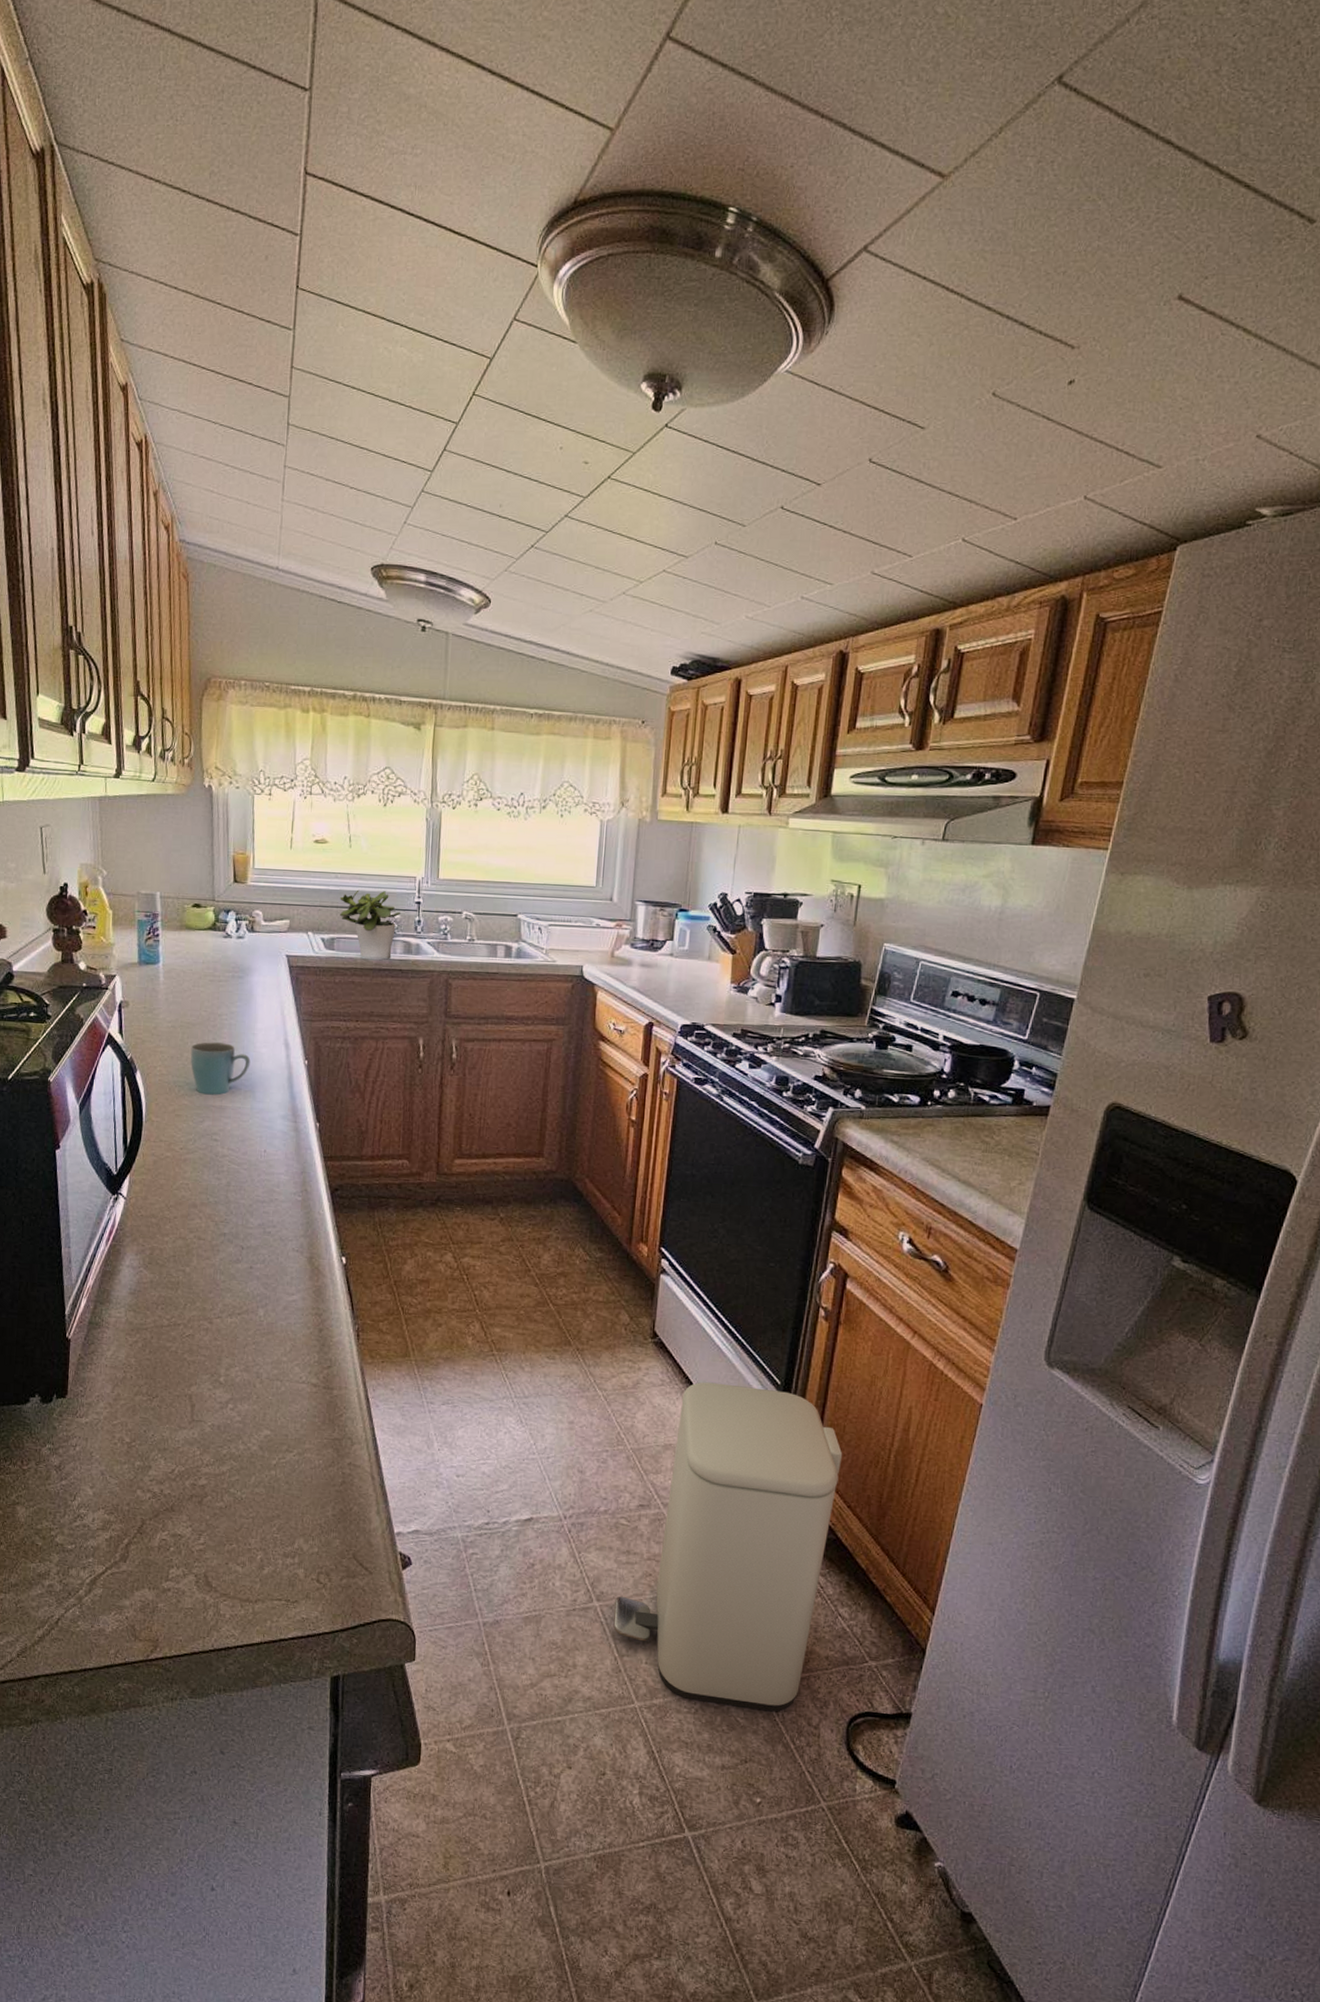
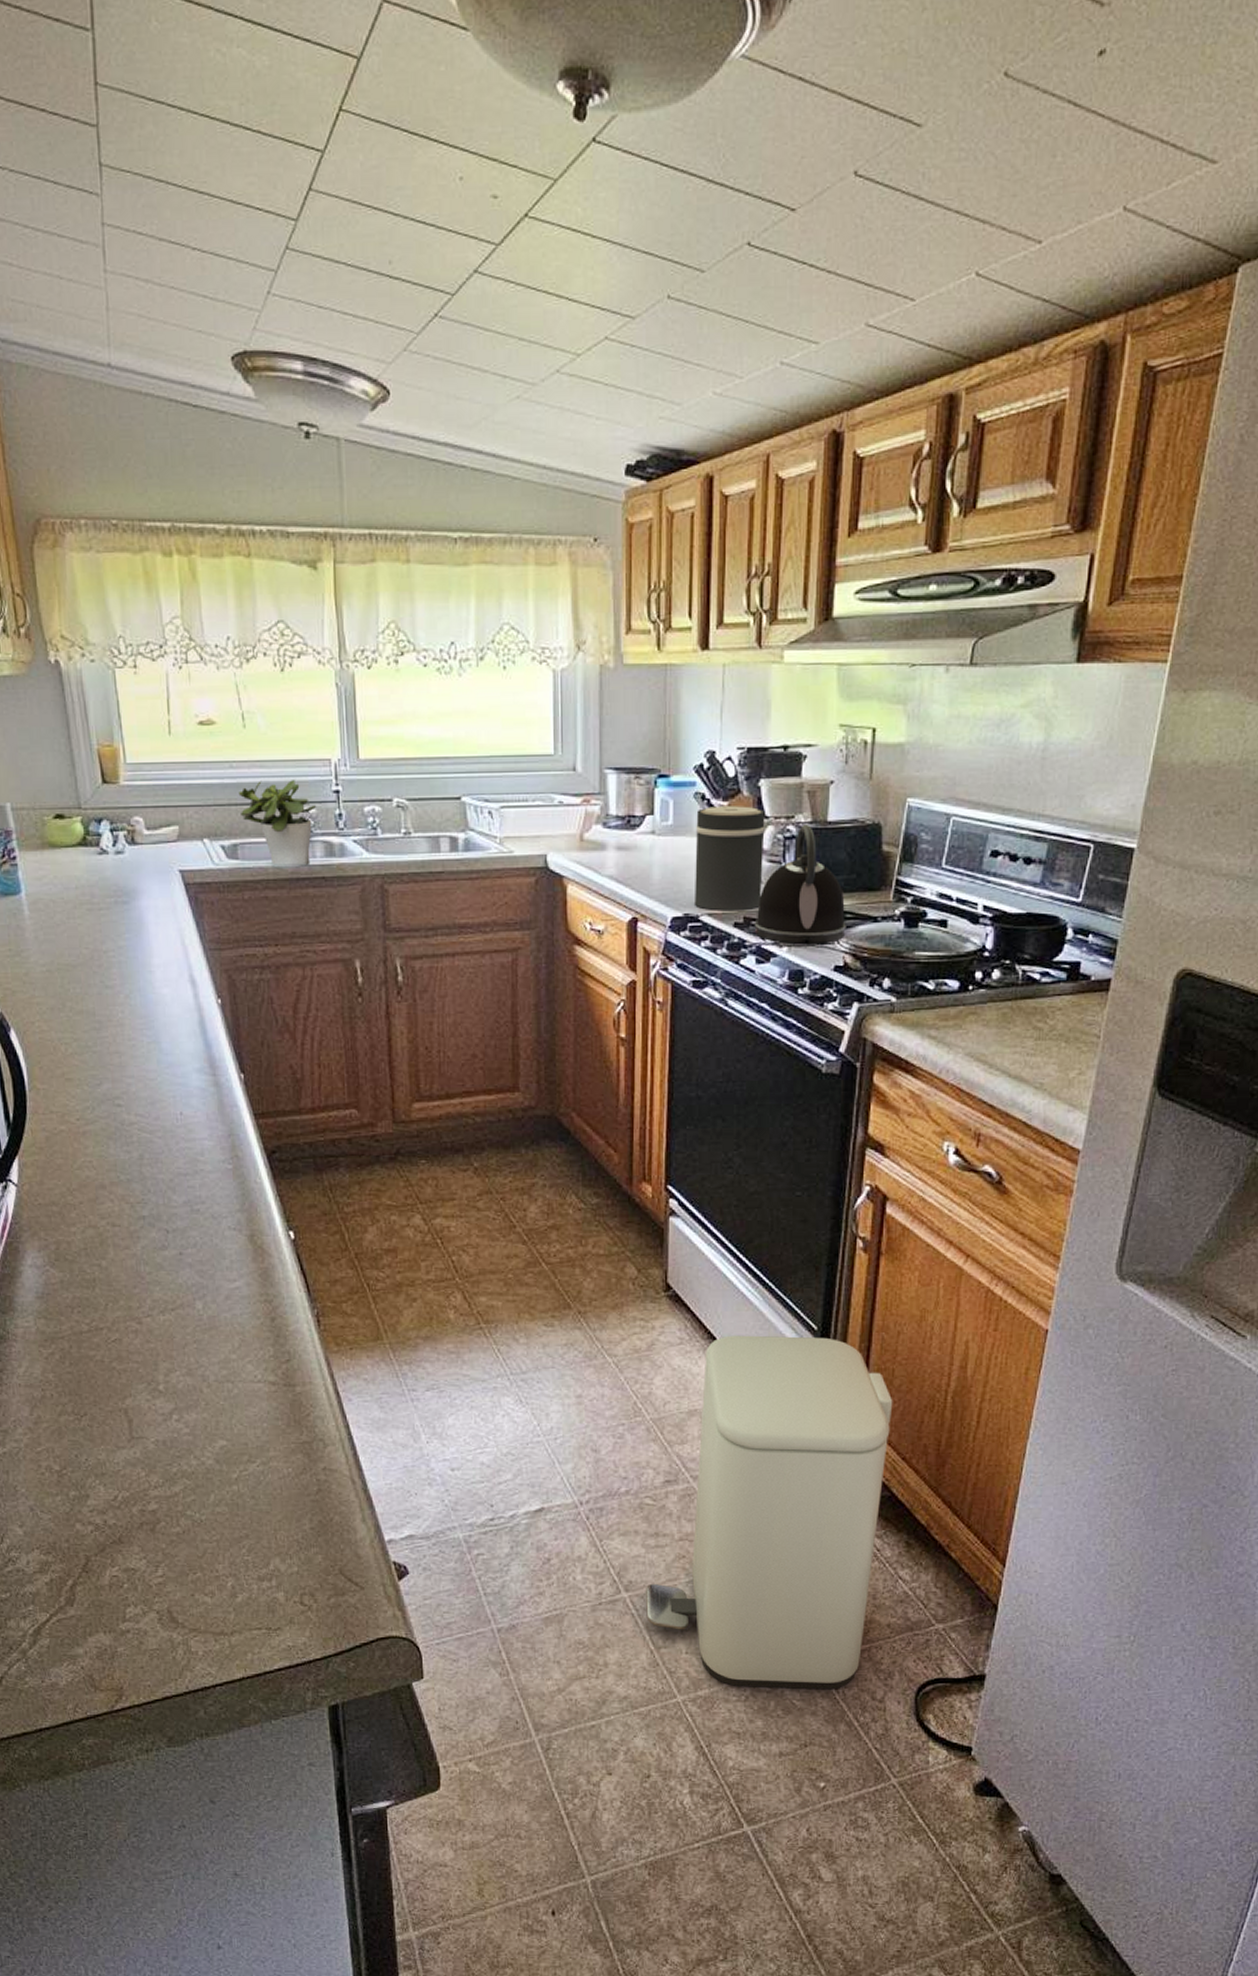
mug: present [190,1042,251,1096] -> none [74,986,151,1051]
cylinder: none [702,937,765,1024] -> present [695,806,765,911]
kettle: none [749,958,827,1057] -> present [754,825,846,945]

